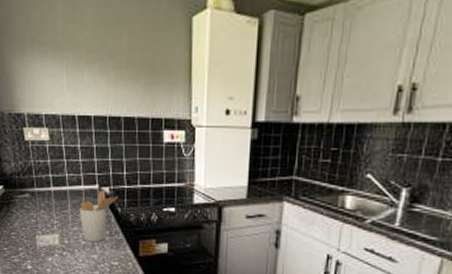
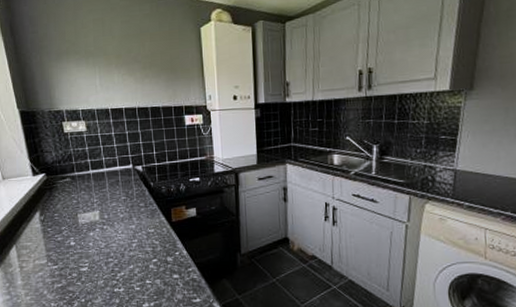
utensil holder: present [79,190,118,242] -> none [116,168,150,215]

